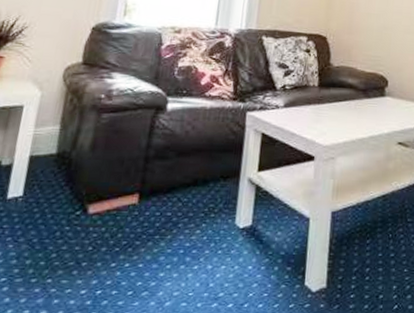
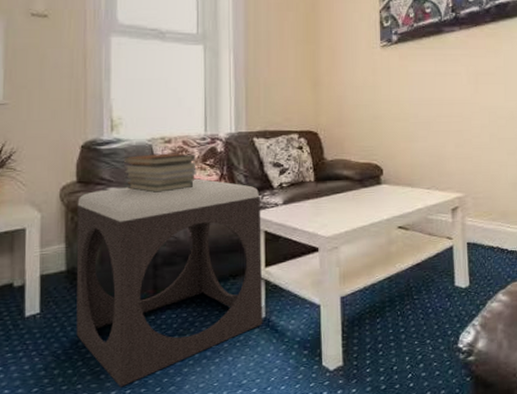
footstool: none [55,71,262,287] -> present [76,178,263,388]
book stack: none [129,41,204,83] -> present [122,153,197,193]

